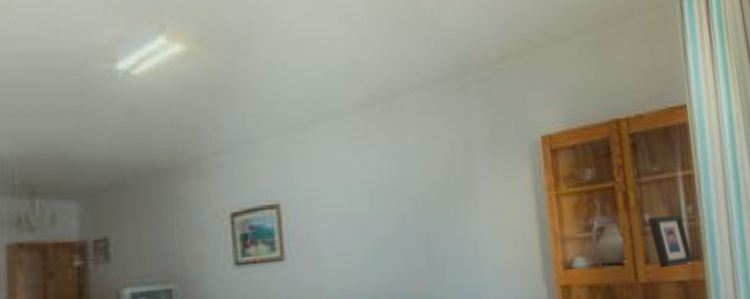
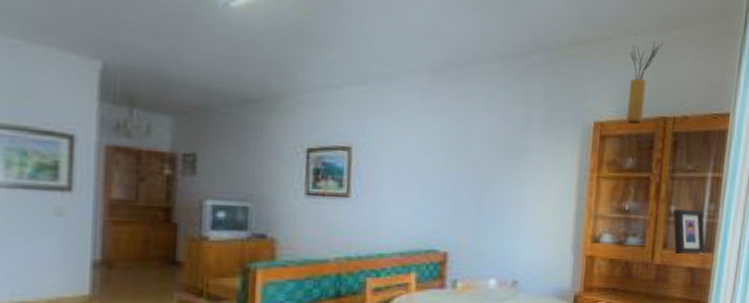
vase: none [565,42,599,132] -> present [626,41,664,124]
ceramic pitcher: present [591,223,628,265] -> none [619,207,650,245]

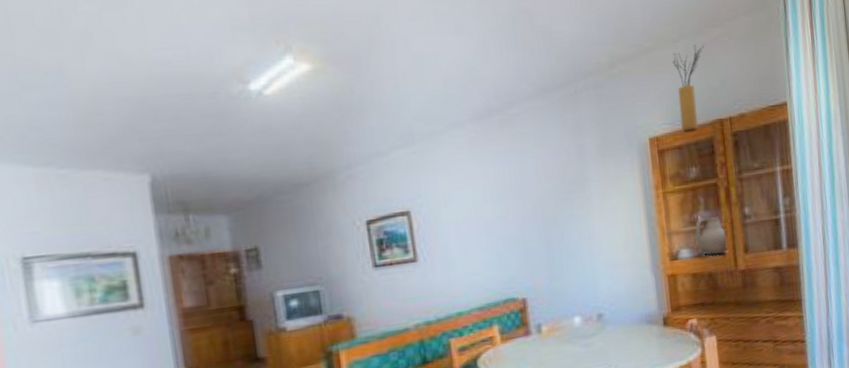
ceramic pitcher: none [619,207,650,245] -> present [695,217,729,255]
picture frame: present [673,209,705,254] -> none [748,207,789,255]

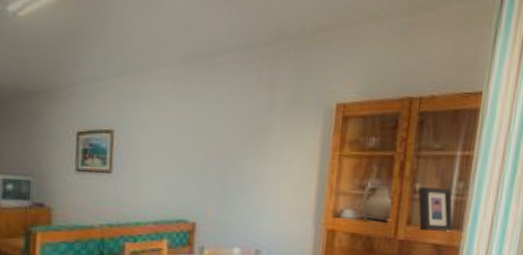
vase: present [672,44,705,133] -> none [370,24,410,105]
picture frame: none [748,207,789,255] -> present [418,187,453,231]

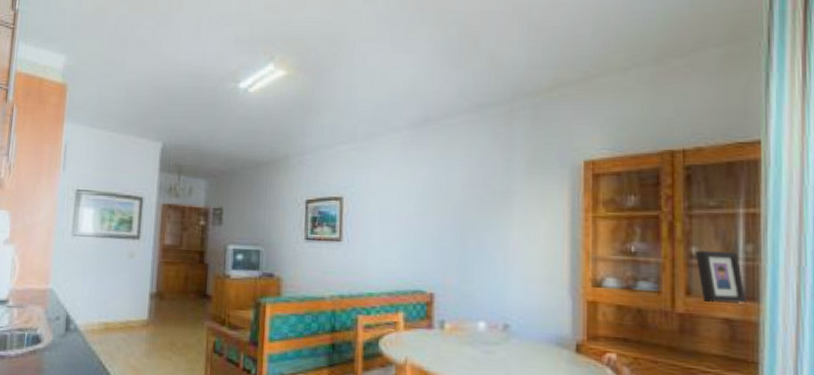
ceramic pitcher: present [361,184,393,221] -> none [626,249,667,291]

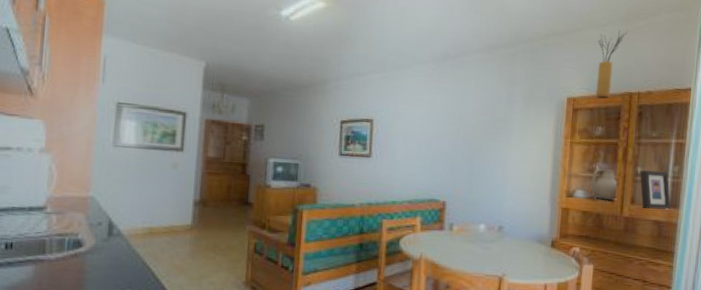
vase: none [620,73,661,160] -> present [596,30,628,99]
ceramic pitcher: none [626,249,667,291] -> present [591,168,619,201]

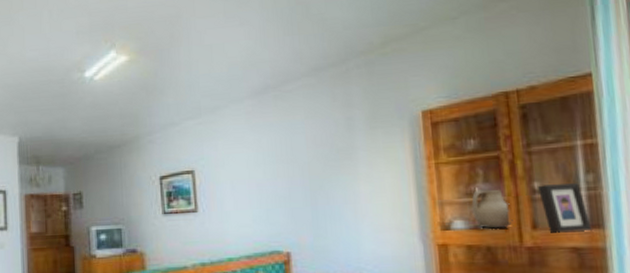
vase: present [596,30,628,99] -> none [450,19,489,105]

